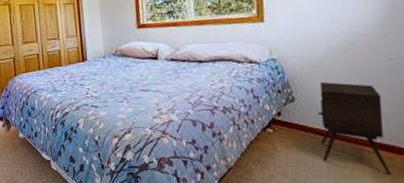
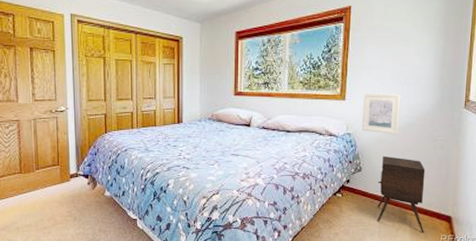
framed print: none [285,8,338,57] -> present [362,94,401,135]

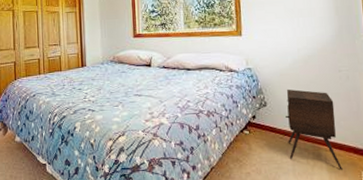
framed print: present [362,94,401,135] -> none [259,26,300,68]

